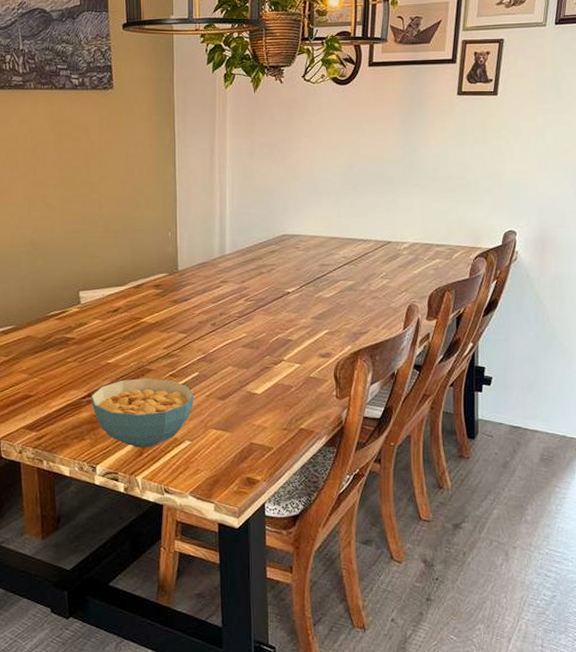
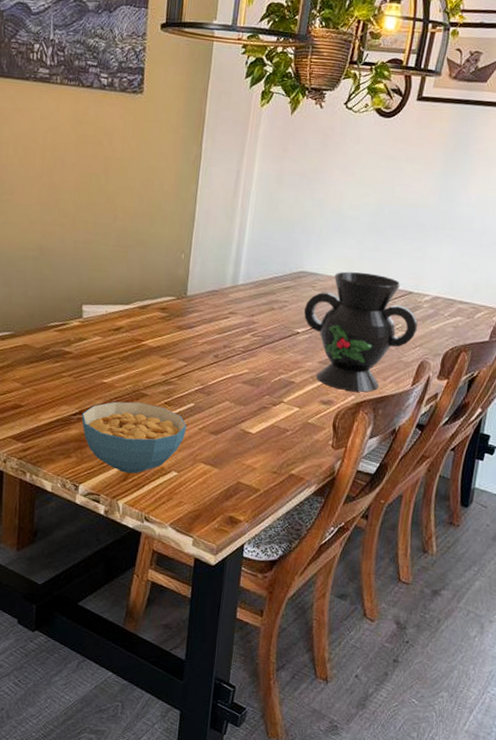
decorative vase: none [291,229,401,341] -> present [303,271,418,392]

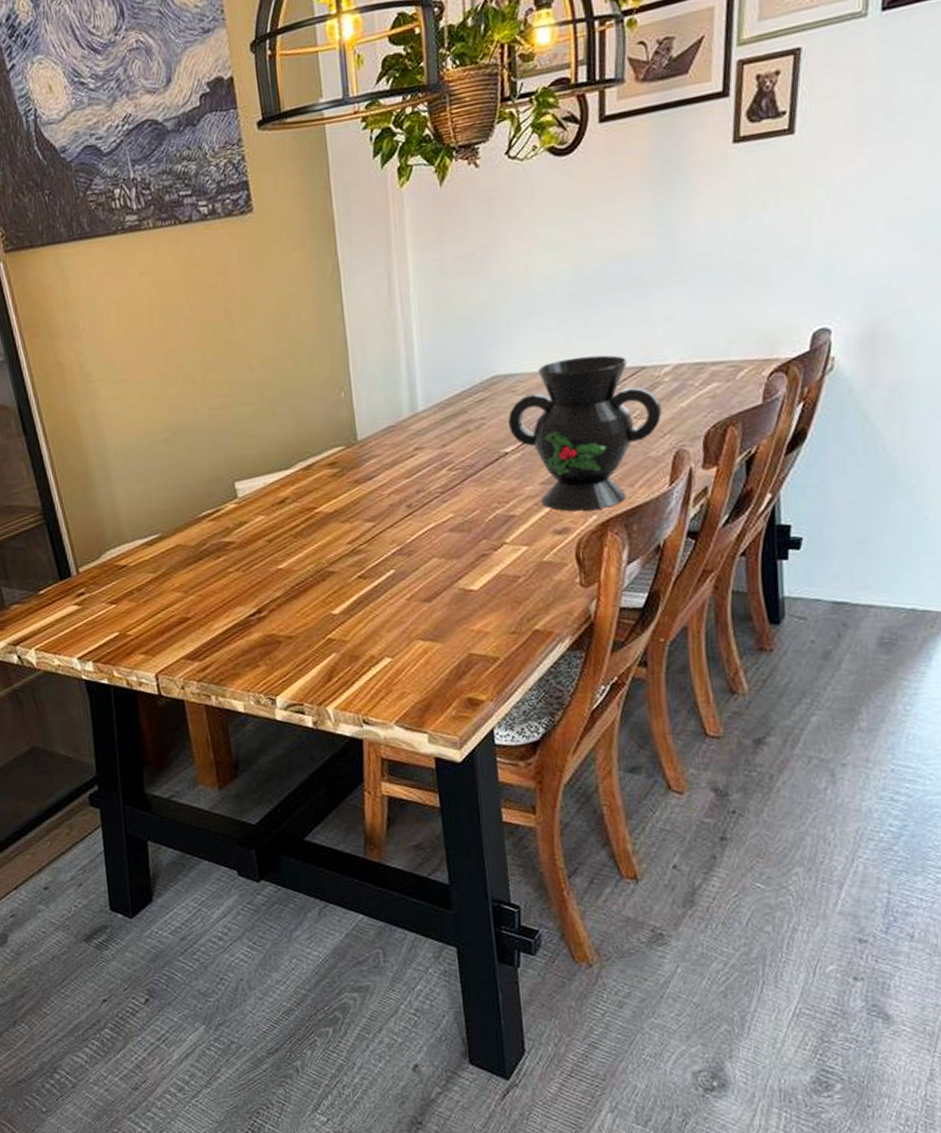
cereal bowl: present [81,401,187,474] -> none [260,582,392,672]

